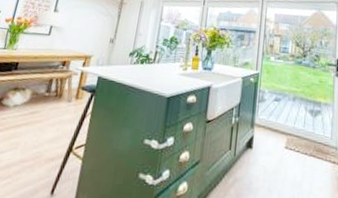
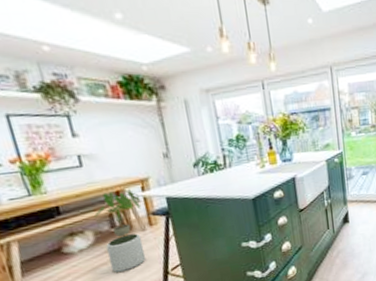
plant pot: none [29,101,65,137] -> present [106,233,146,273]
house plant: none [39,60,79,103] -> present [94,188,141,238]

